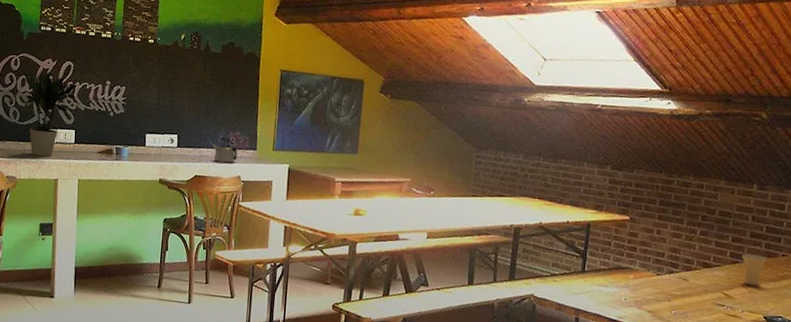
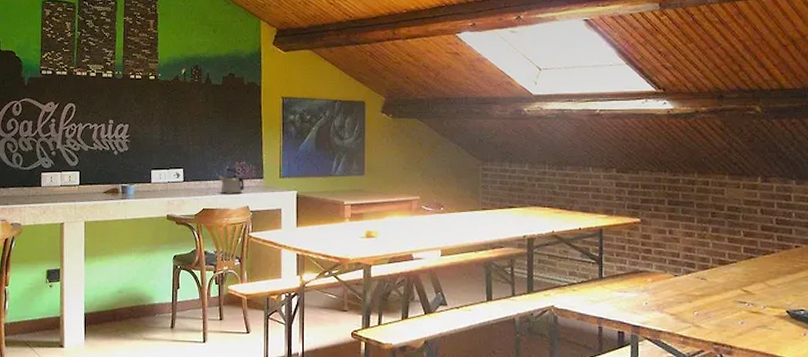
potted plant: present [24,70,76,157] -> none [26,114,79,200]
cup: present [741,253,768,286] -> none [755,247,782,280]

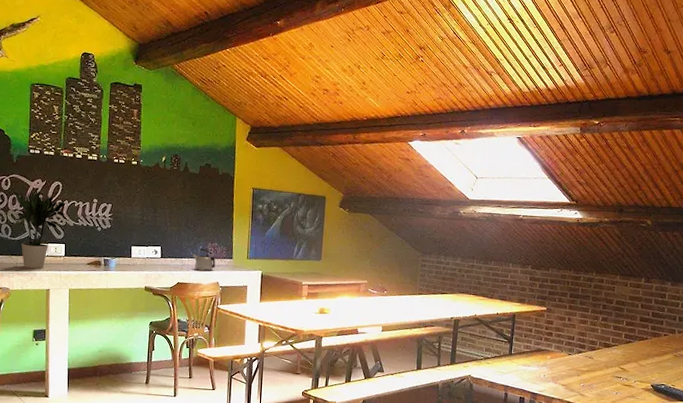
potted plant: none [26,114,79,200] -> present [14,190,65,269]

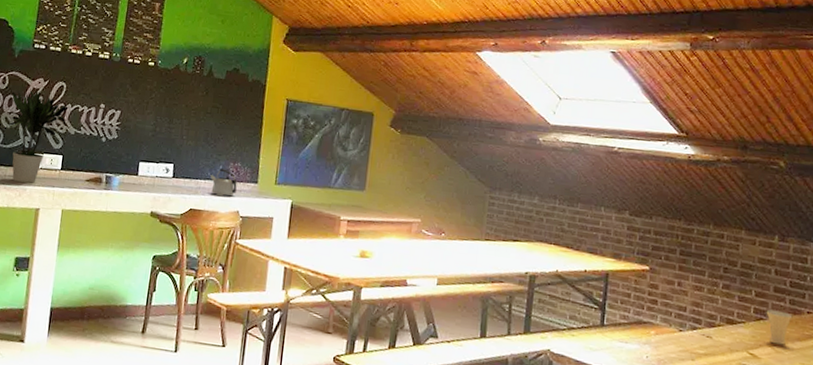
cup: none [633,334,653,360] -> present [766,309,793,345]

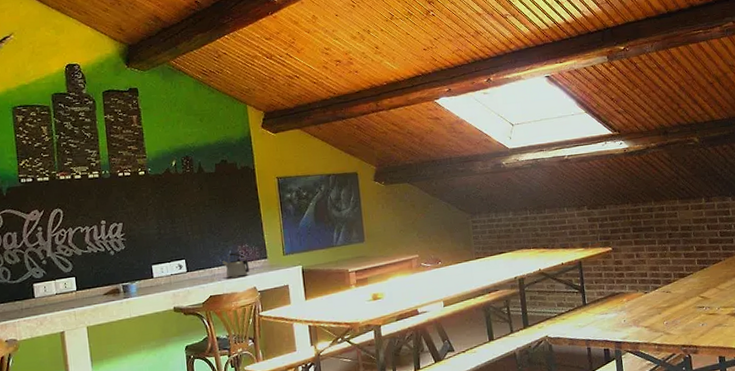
potted plant: present [8,90,68,183] -> none [8,222,70,312]
cup: present [766,309,793,345] -> none [706,257,727,284]

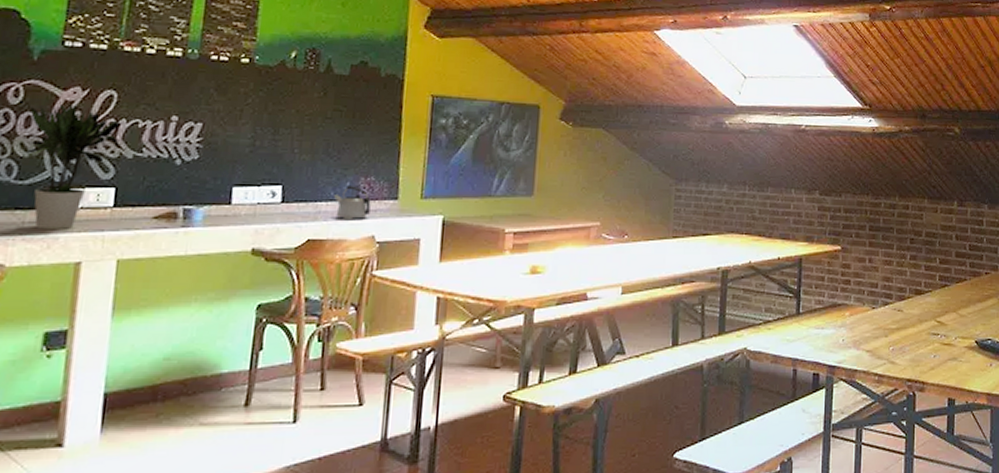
potted plant: none [8,222,70,312] -> present [26,103,121,229]

